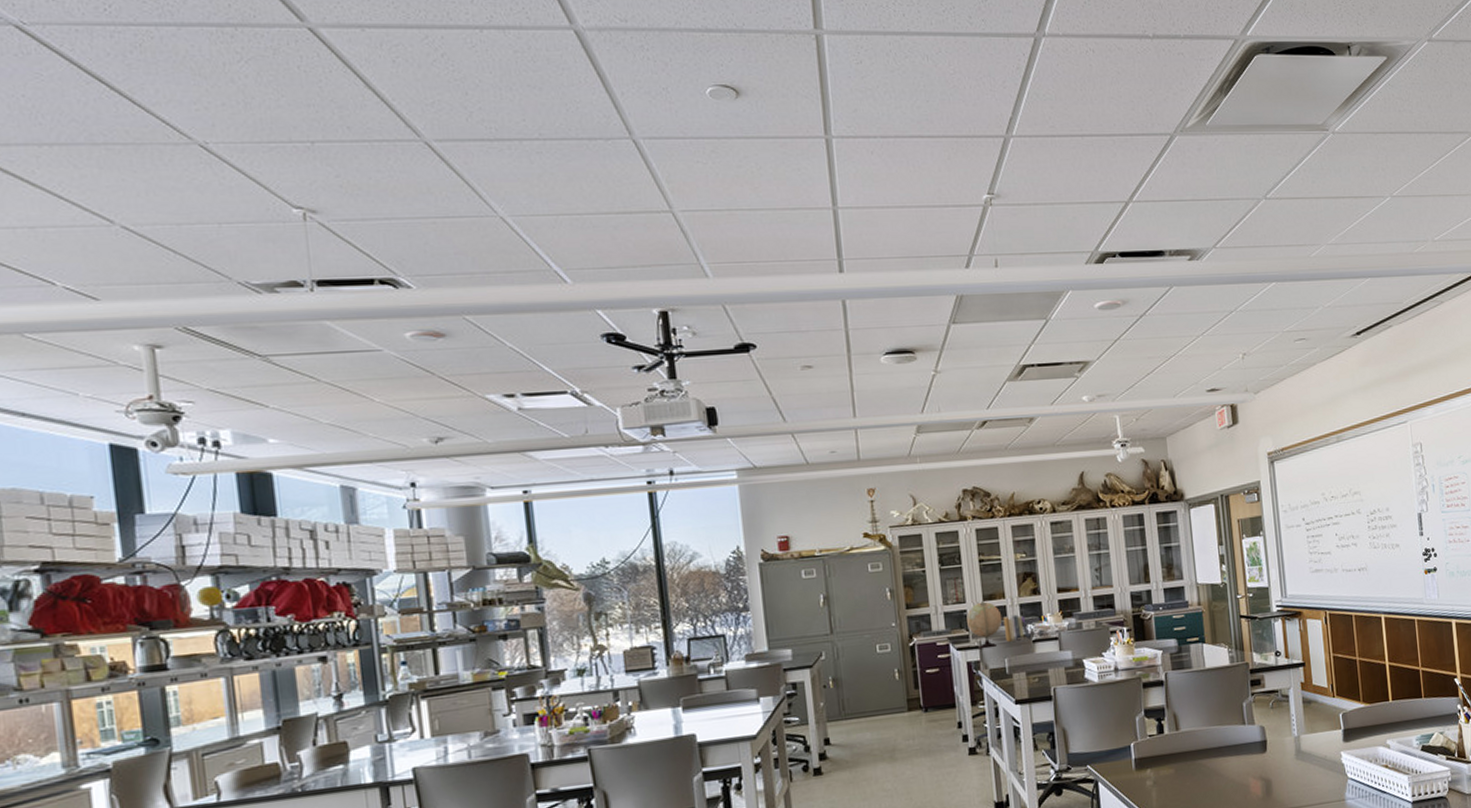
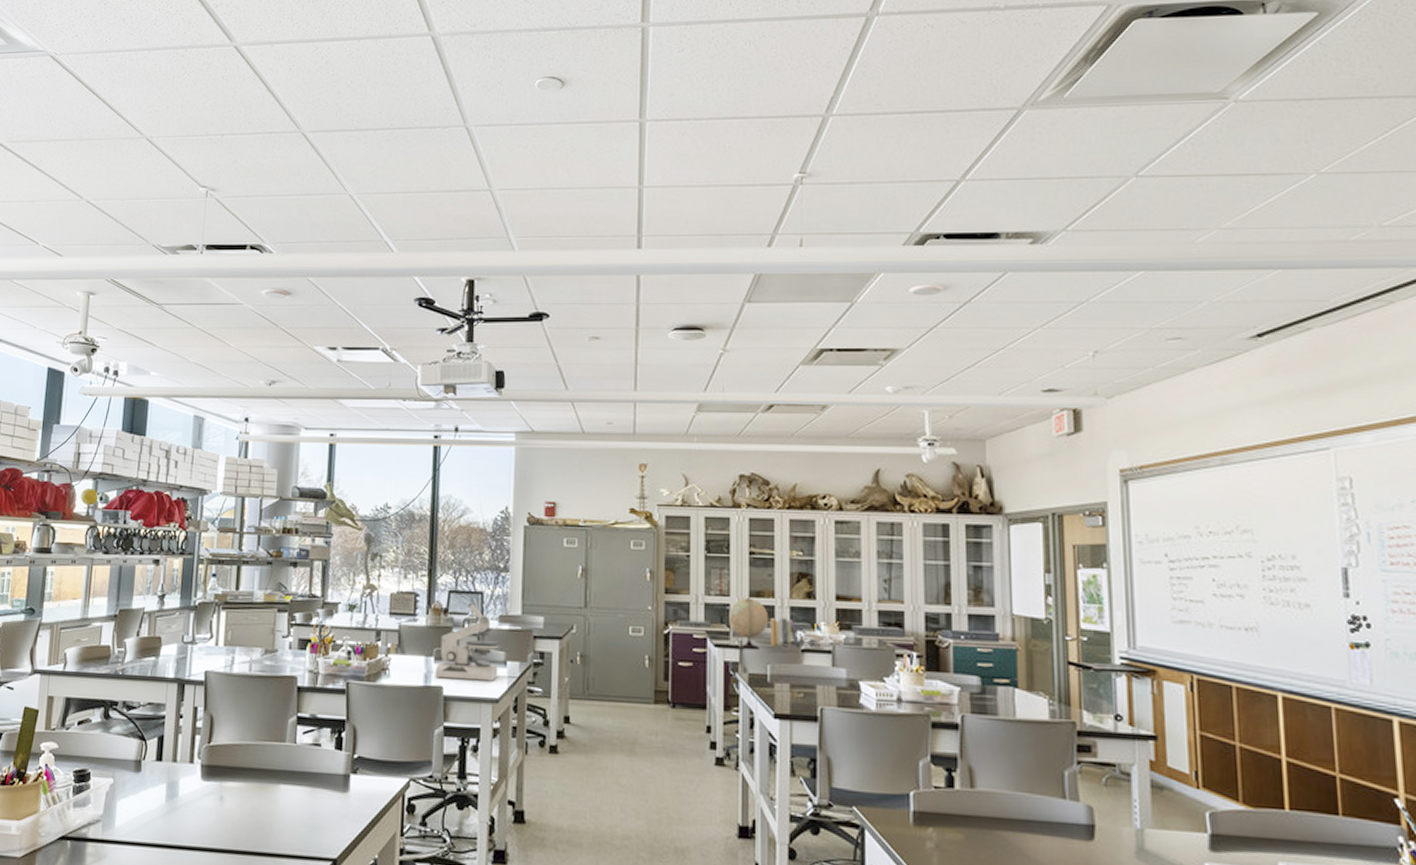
microscope: none [685,646,753,727] -> present [435,602,499,682]

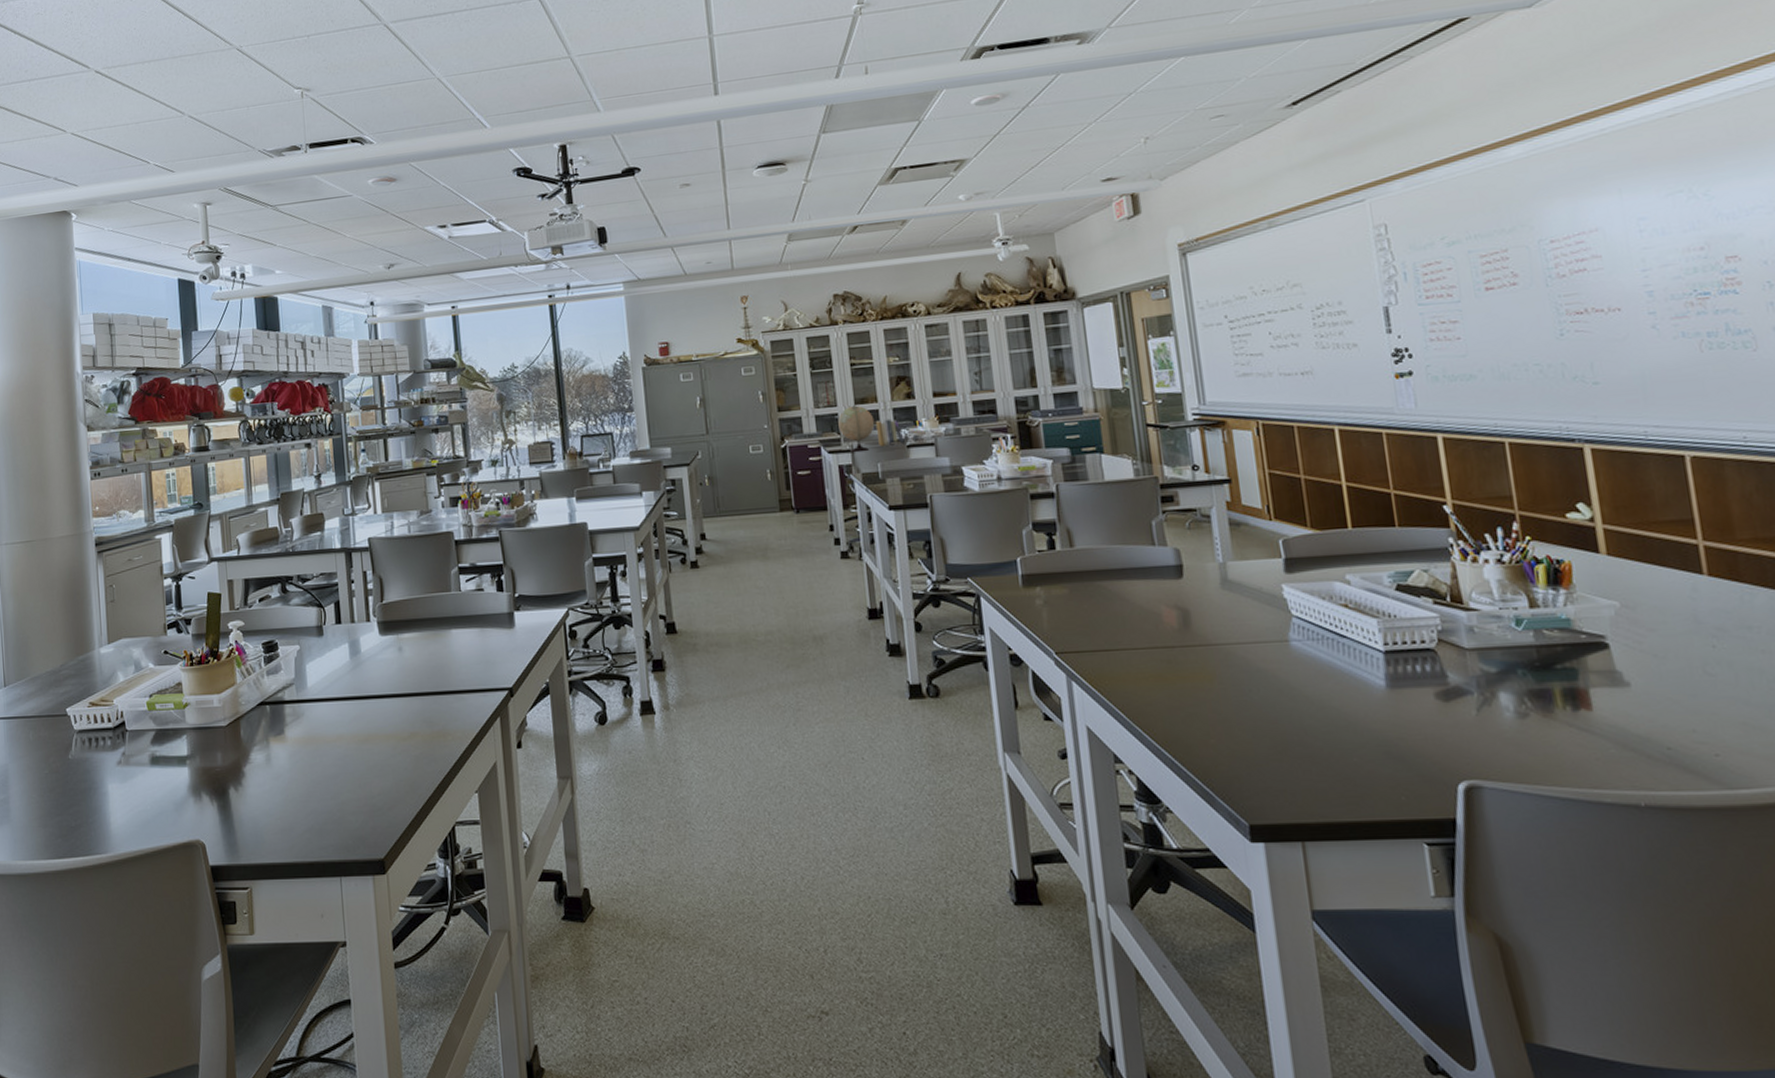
microscope: present [435,602,499,682] -> none [578,443,636,516]

